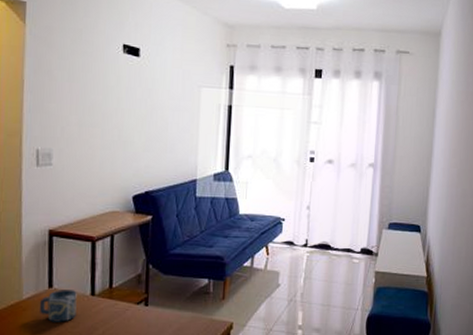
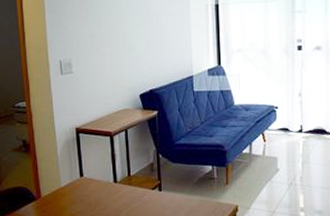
cup: present [40,288,77,322] -> none [75,177,104,206]

